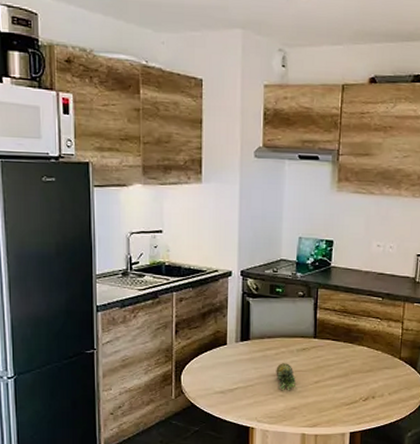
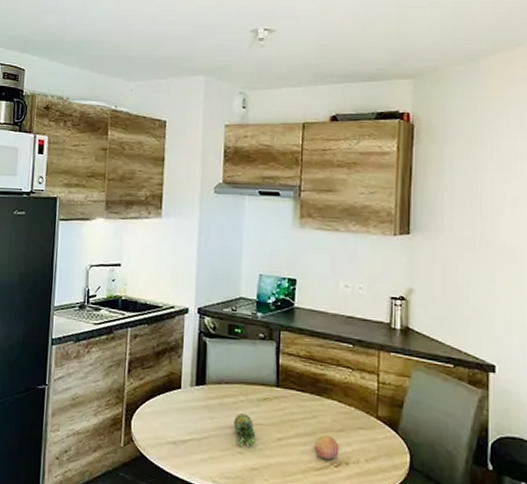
fruit: none [346,376,367,396] -> present [314,435,339,460]

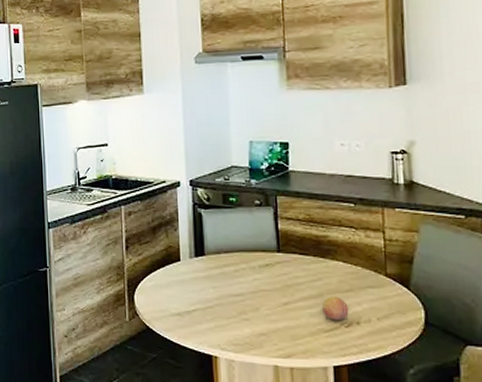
fruit: present [234,413,257,448] -> none [237,281,263,314]

